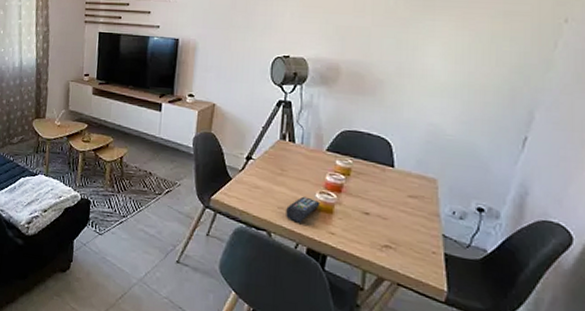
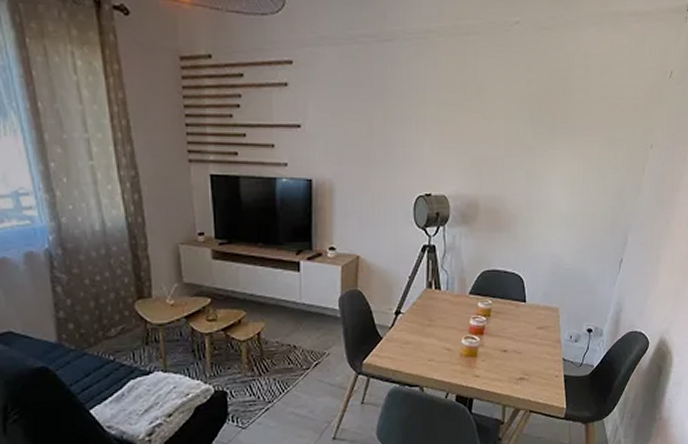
remote control: present [286,196,320,223] -> none [436,344,466,372]

